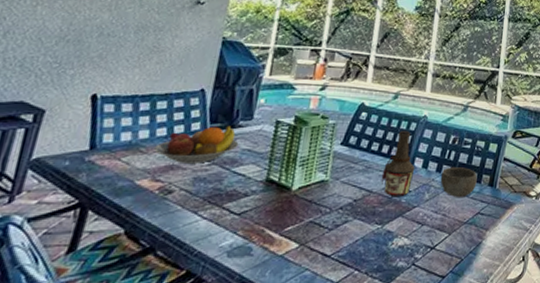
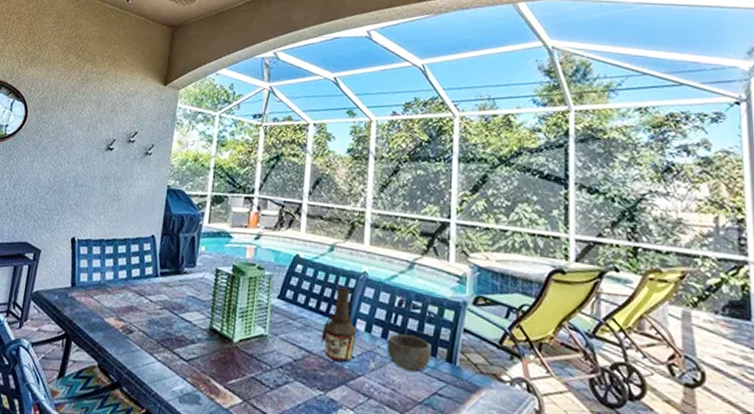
fruit bowl: present [154,125,239,164] -> none [117,271,185,307]

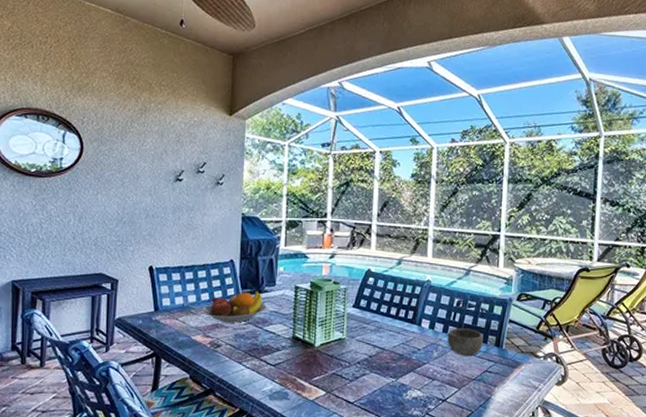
fruit bowl: none [117,271,185,307] -> present [202,291,267,323]
bottle: present [320,286,357,362] -> none [392,293,423,355]

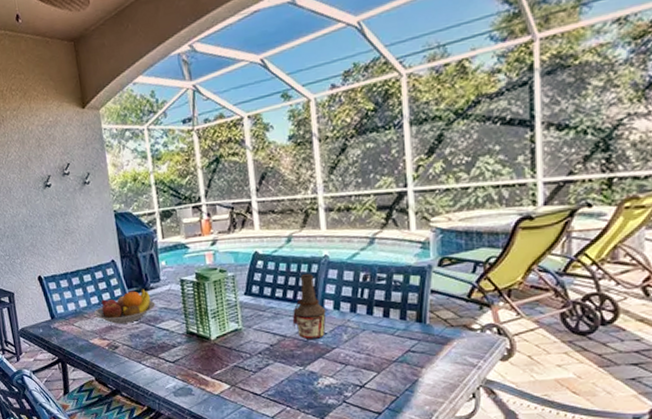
bottle: none [392,293,423,355] -> present [292,273,327,340]
bowl: present [447,328,483,357] -> none [356,305,401,337]

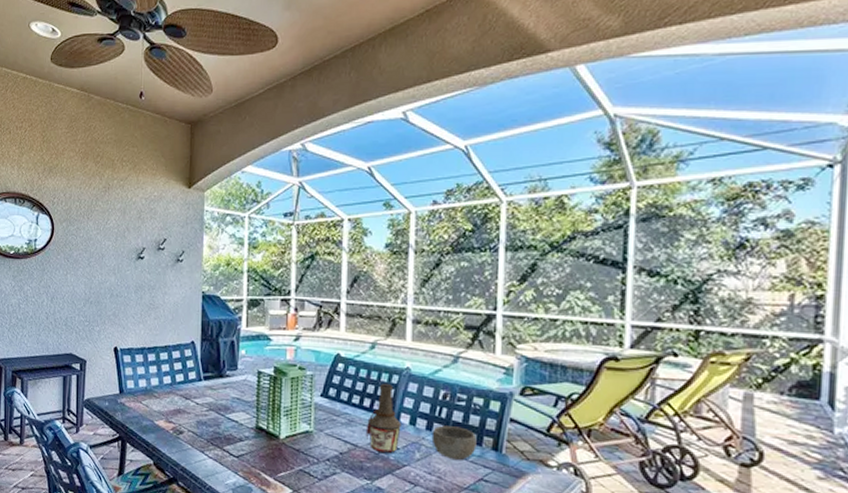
fruit bowl: present [94,288,156,324] -> none [164,375,229,409]
bowl: none [356,305,401,337] -> present [431,425,477,461]

